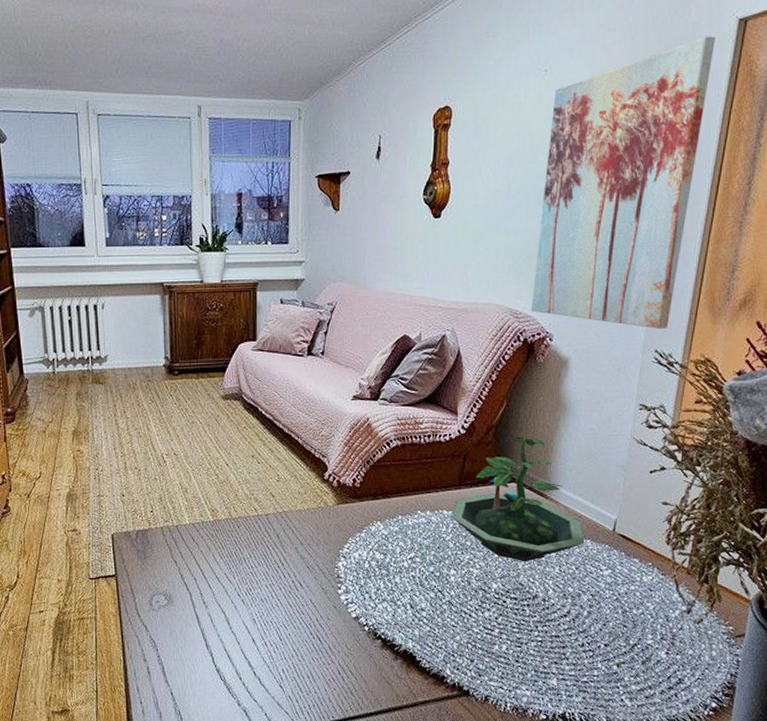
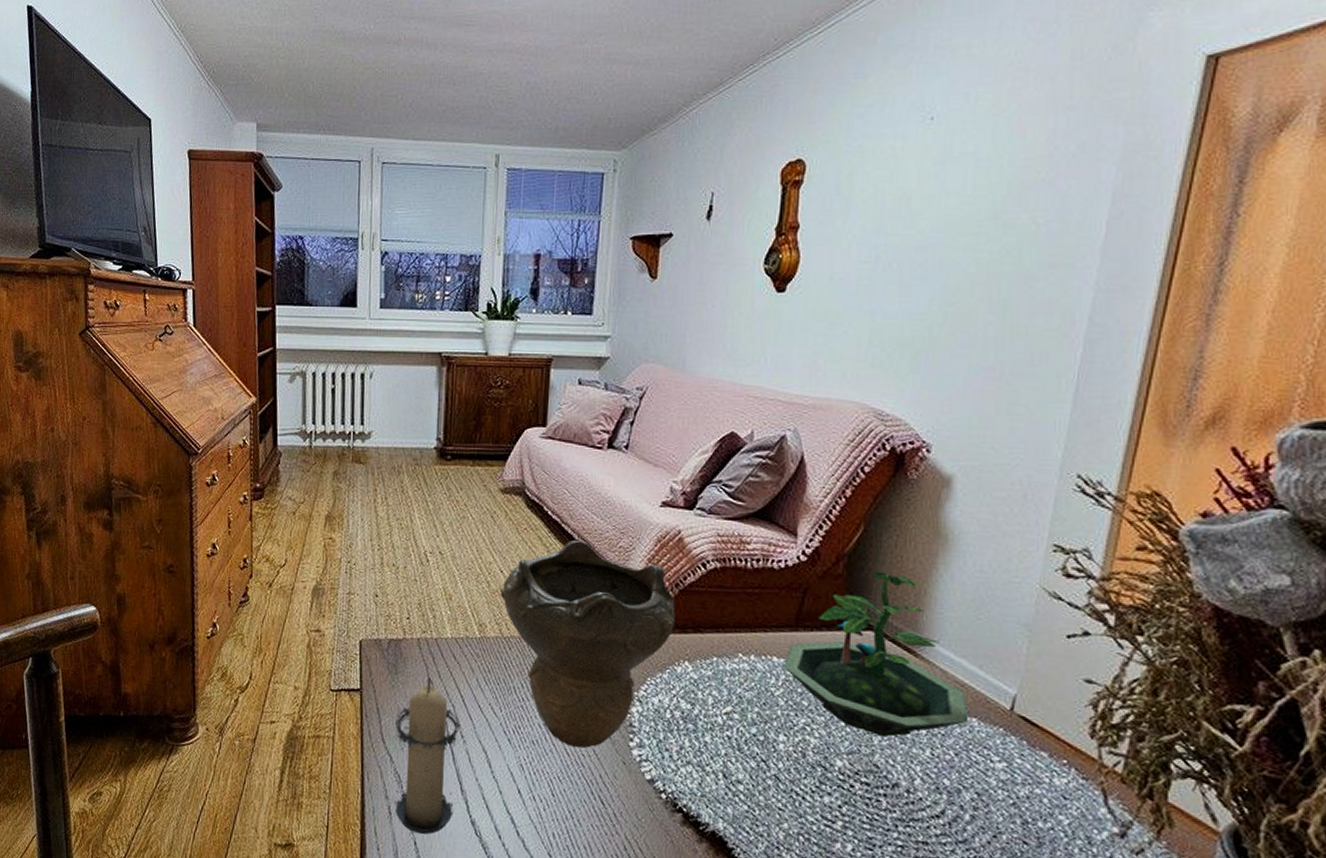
candle: none [147,559,202,686] -> present [394,678,460,835]
decorative bowl: none [227,432,368,599] -> present [500,539,676,748]
wall art: present [530,36,715,329] -> none [901,76,1171,448]

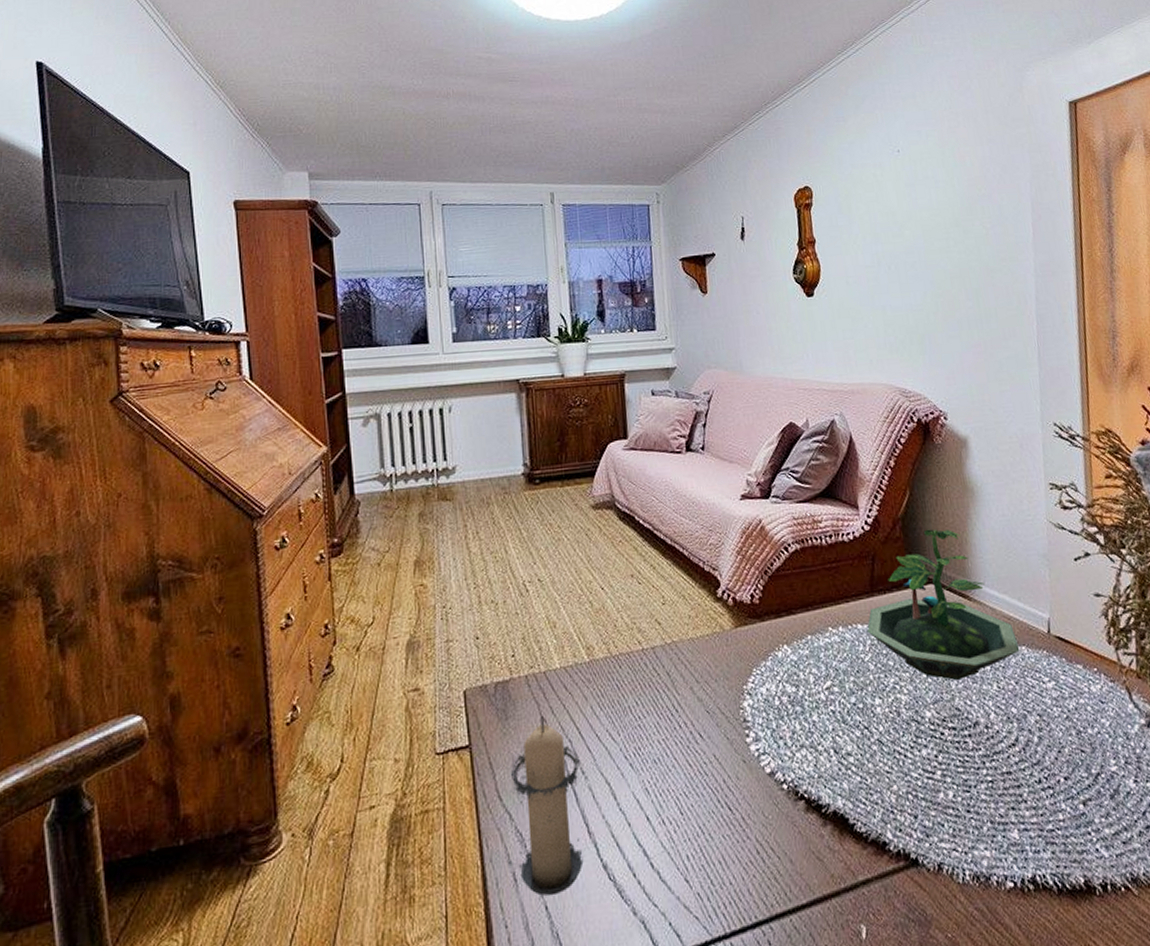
decorative bowl: present [500,539,676,748] -> none [603,544,770,757]

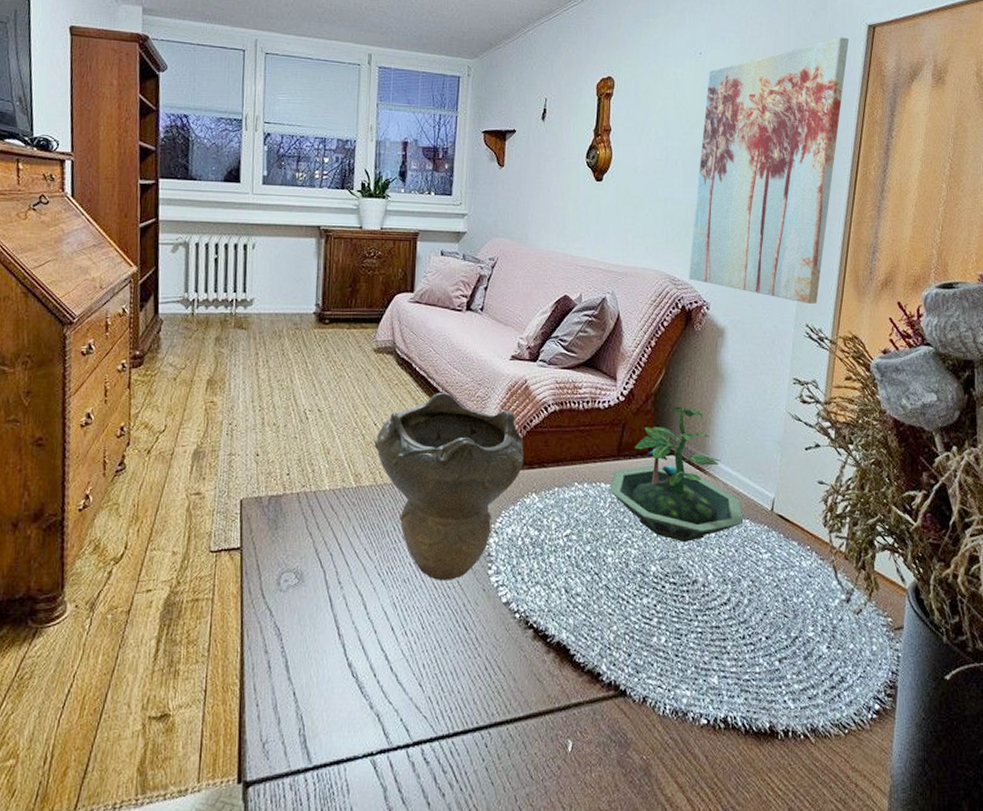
candle: present [510,717,584,897] -> none [274,530,338,684]
decorative bowl: none [603,544,770,757] -> present [374,392,524,580]
wall art: none [910,117,1062,401] -> present [688,37,849,304]

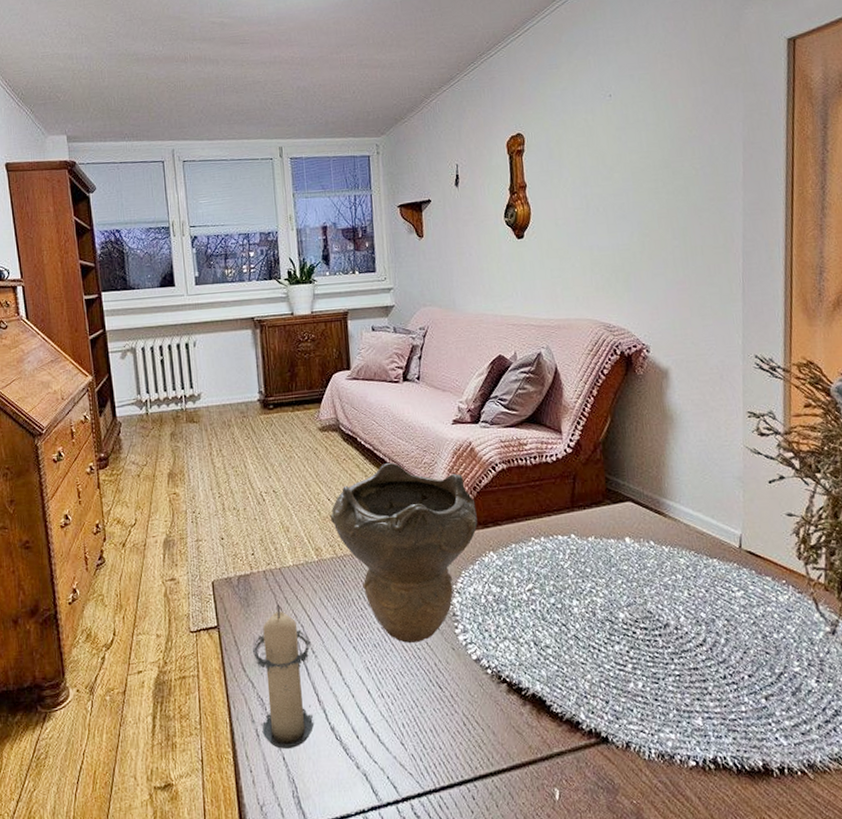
candle: none [274,530,338,684] -> present [252,605,315,750]
terrarium: present [610,406,744,542] -> none [567,452,711,587]
wall art: present [688,37,849,304] -> none [621,55,769,334]

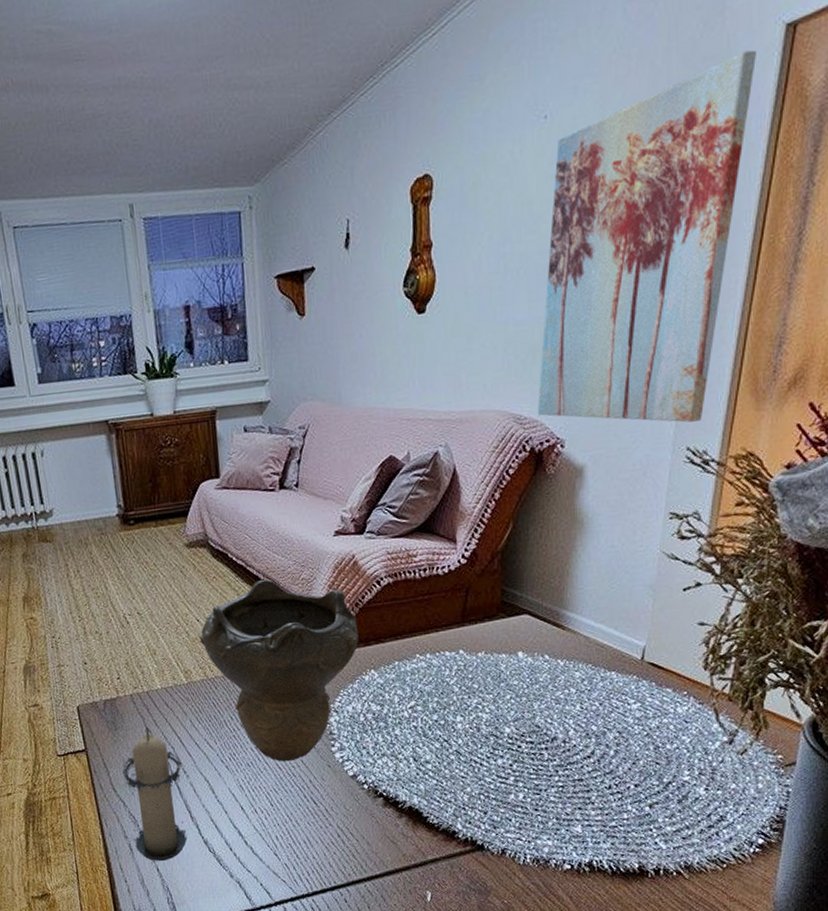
wall art: none [621,55,769,334] -> present [537,50,756,423]

